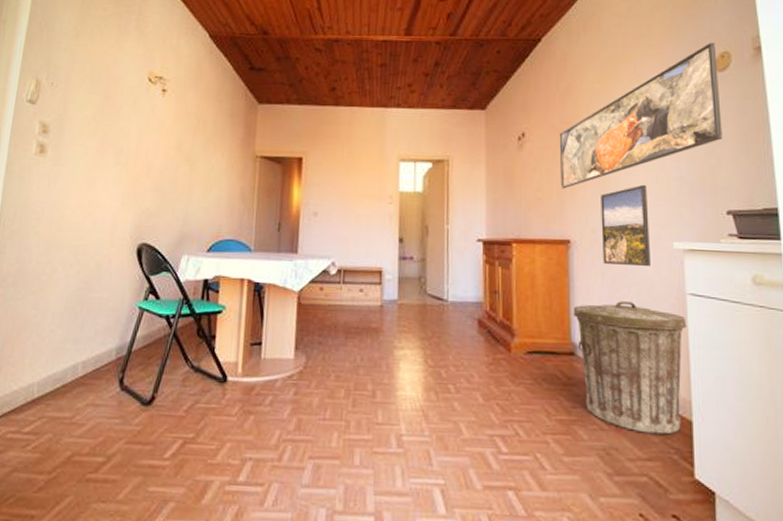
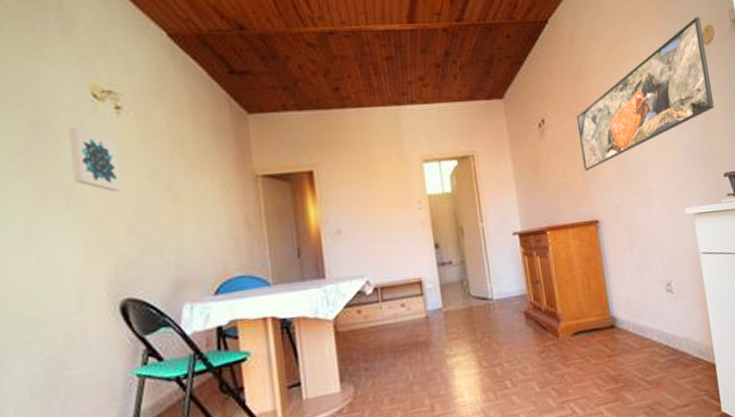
wall art: none [124,102,158,156] -> present [68,127,121,192]
trash can: present [573,301,687,435] -> none [608,269,707,384]
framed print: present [601,184,652,266] -> none [620,158,670,238]

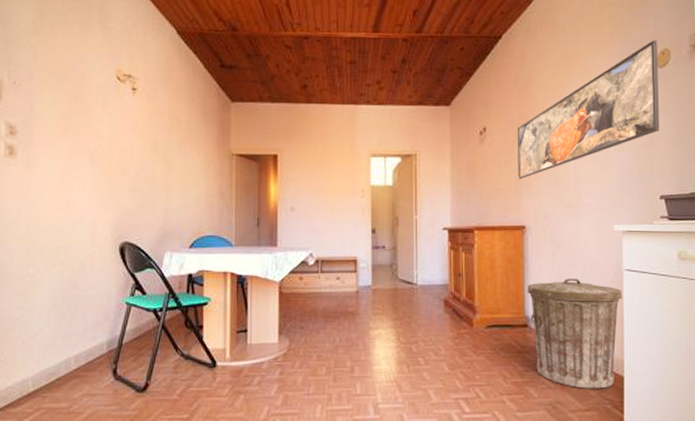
wall art: present [68,127,121,192] -> none [96,102,131,156]
trash can: none [608,269,707,384] -> present [527,278,622,389]

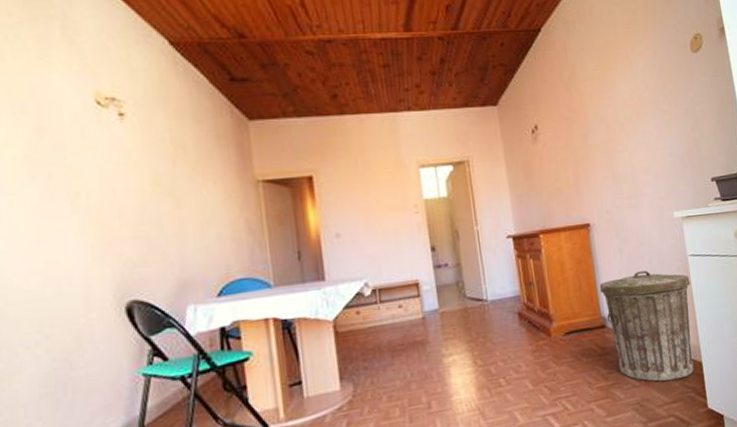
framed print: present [517,40,660,180] -> none [568,25,702,176]

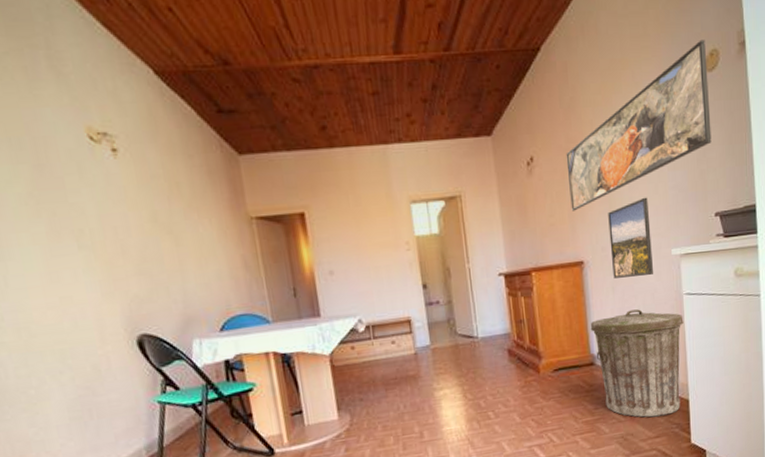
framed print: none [568,25,702,176] -> present [566,39,712,211]
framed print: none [611,163,659,240] -> present [608,197,654,278]

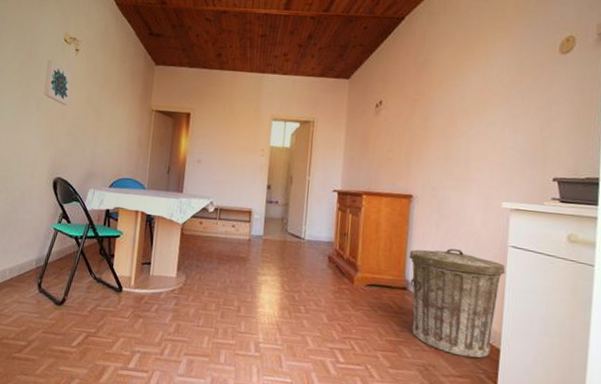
wall art: none [70,170,126,234] -> present [43,59,72,106]
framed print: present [566,39,712,211] -> none [409,27,563,152]
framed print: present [608,197,654,278] -> none [439,151,485,221]

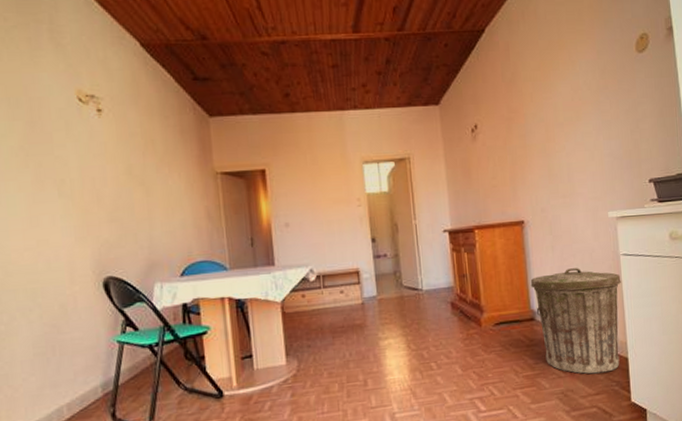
wall art: present [43,59,72,106] -> none [59,127,103,184]

